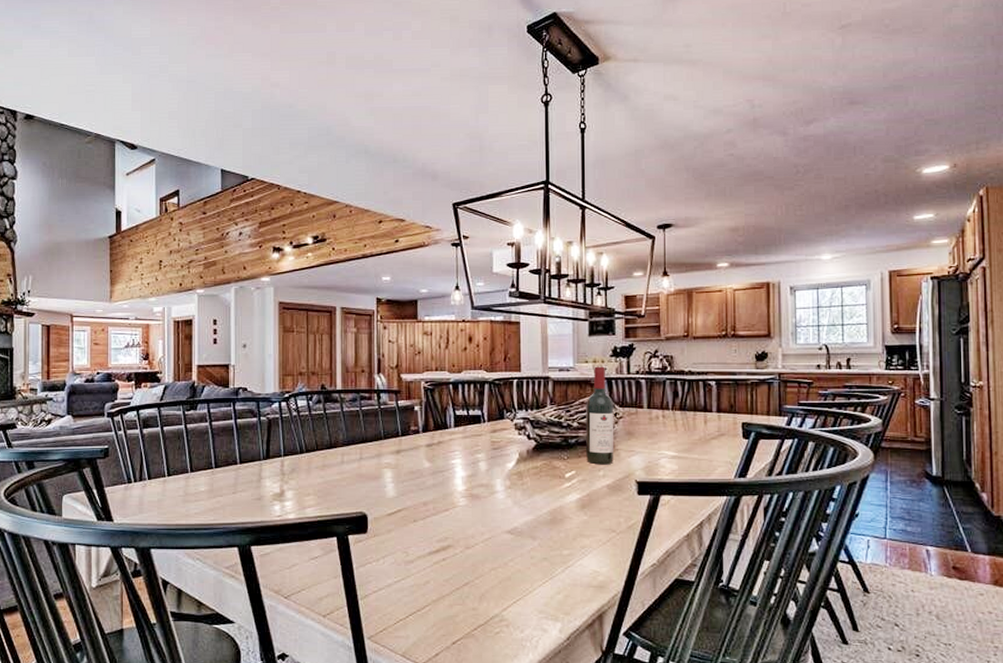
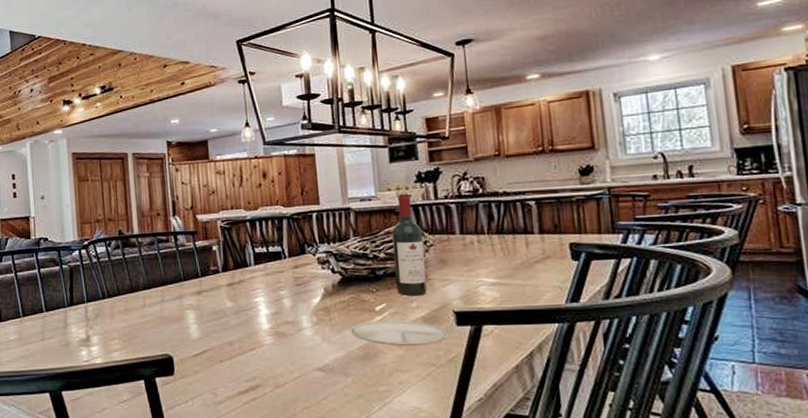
plate: none [541,487,630,513] -> present [351,320,449,346]

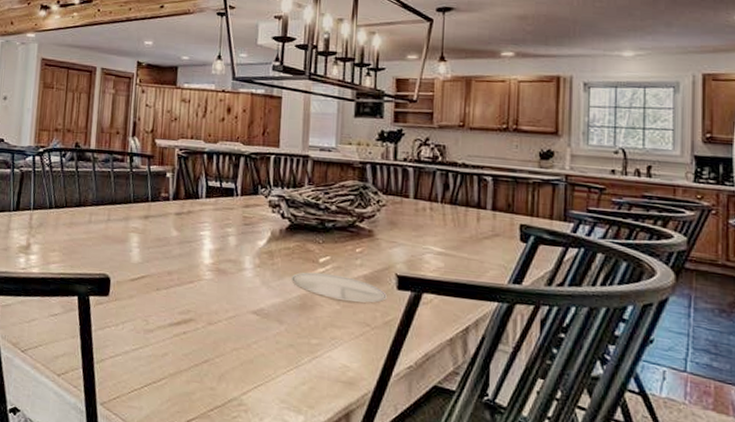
wine bottle: present [392,193,427,296] -> none [343,149,377,254]

